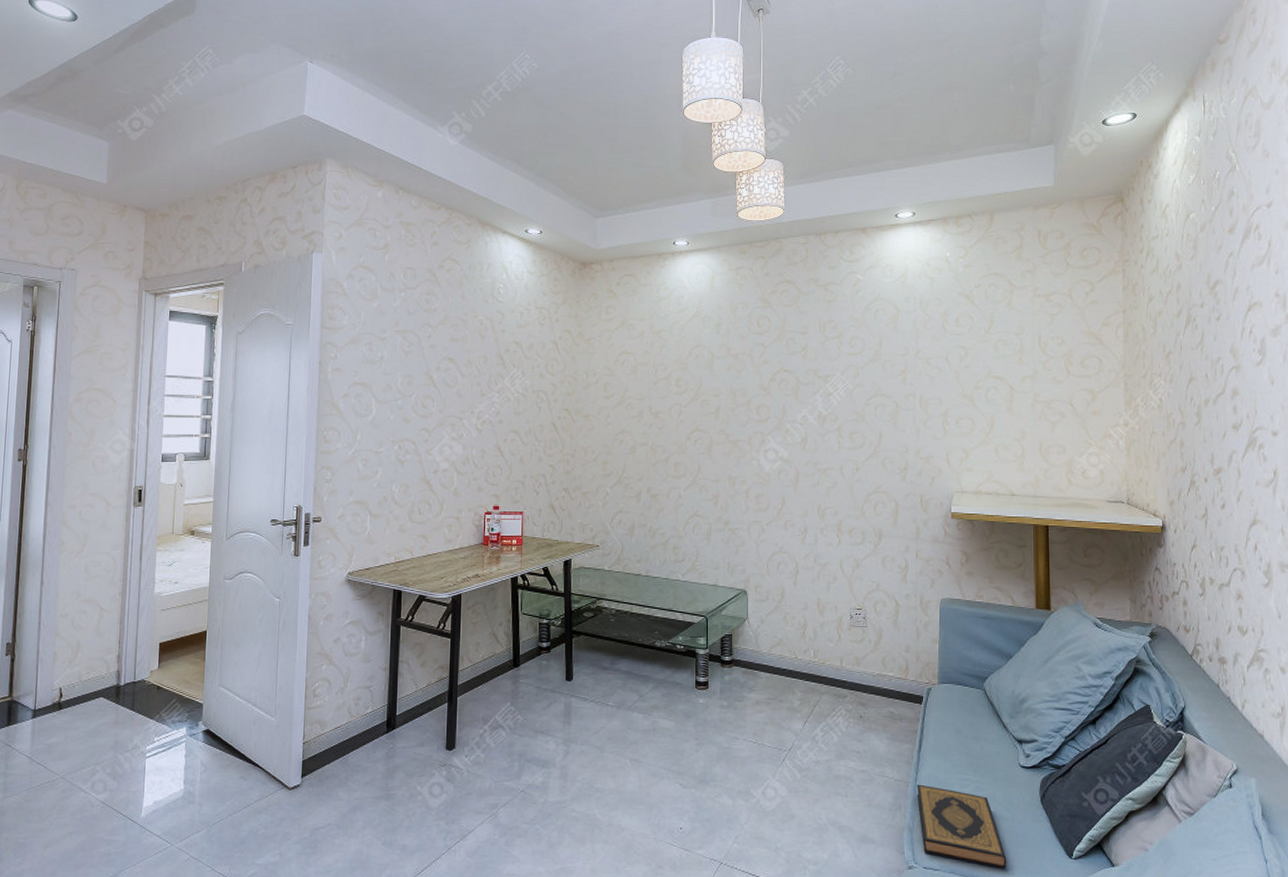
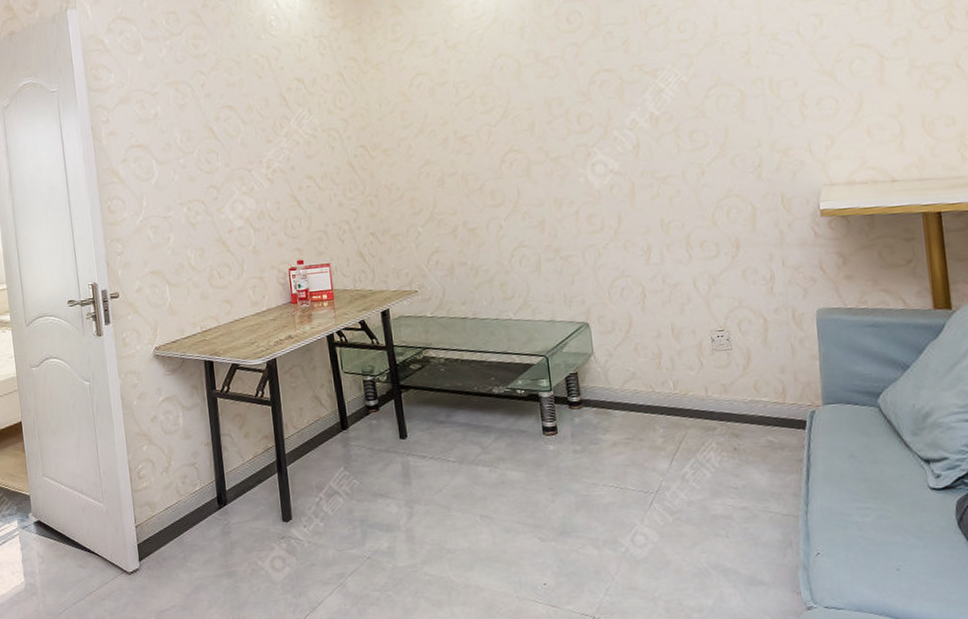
hardback book: present [916,784,1007,869] -> none [808,517,923,603]

